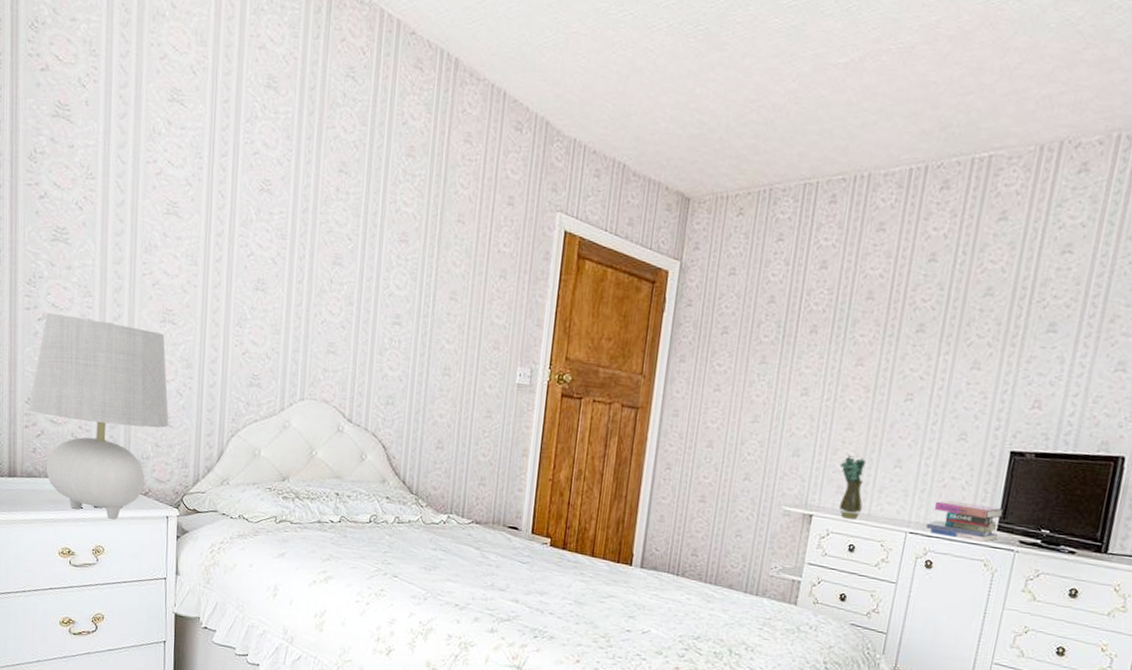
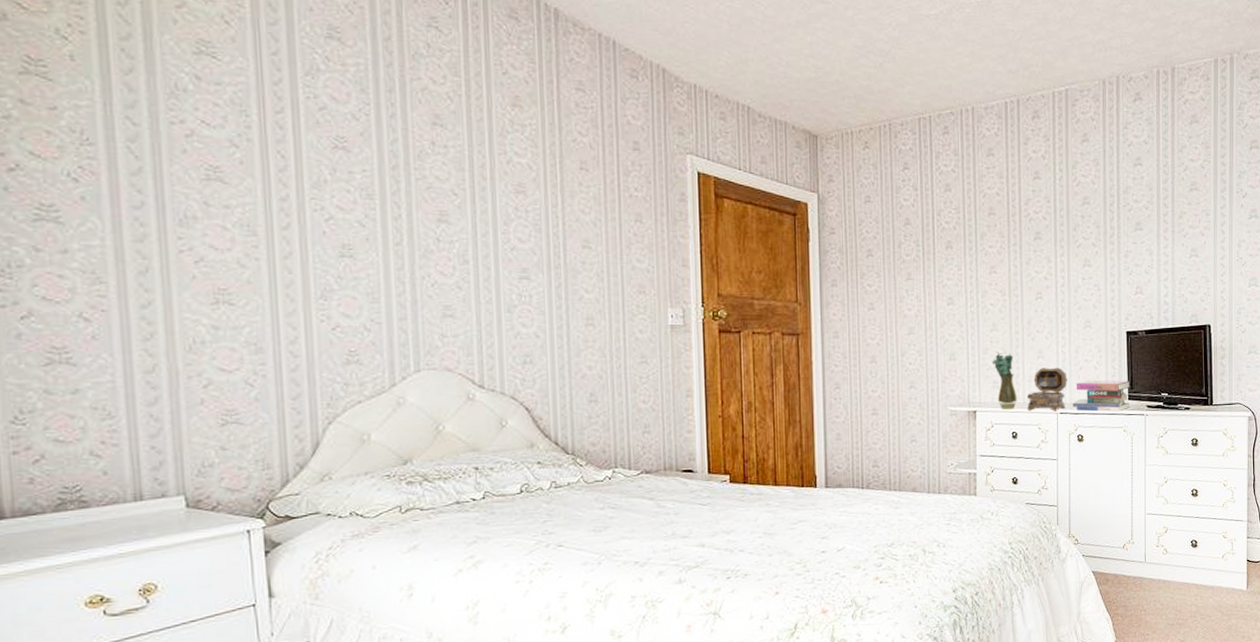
table lamp: present [29,313,169,520] -> none [16,309,238,549]
jewelry box: none [871,478,927,531] -> present [1027,367,1068,413]

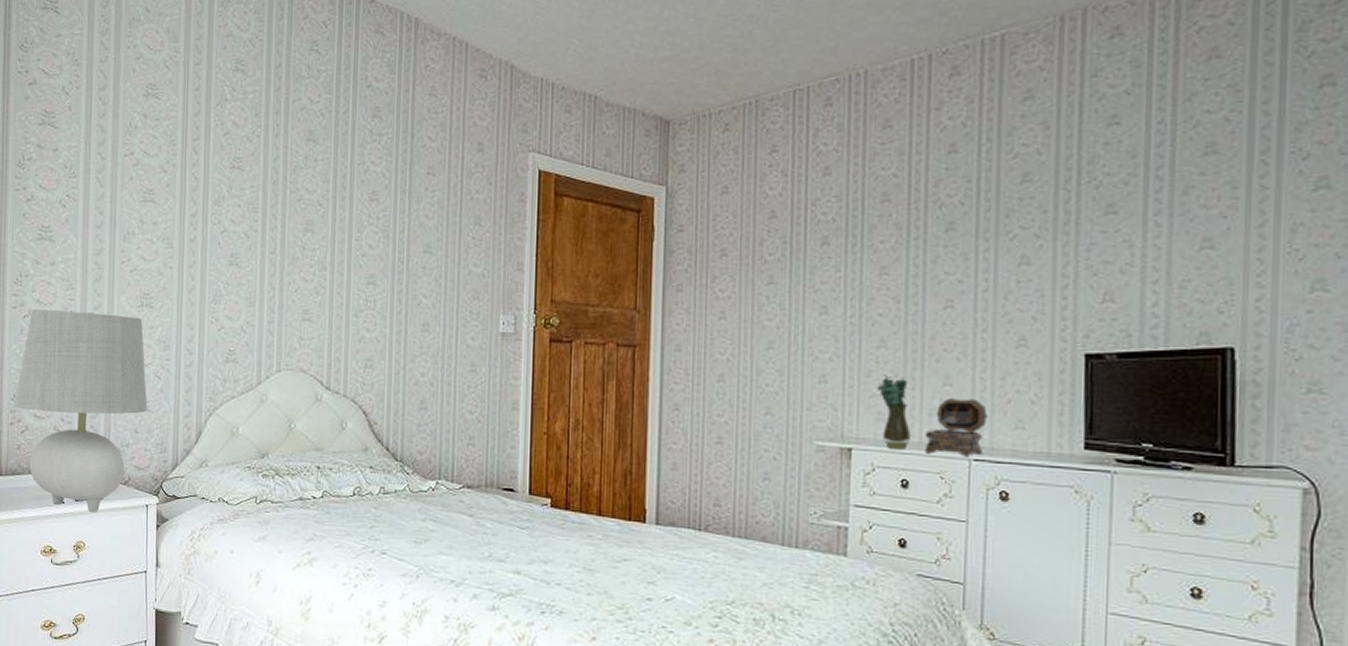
table lamp: none [16,309,238,549] -> present [14,309,148,513]
books: present [1072,379,1130,412] -> none [993,417,1089,465]

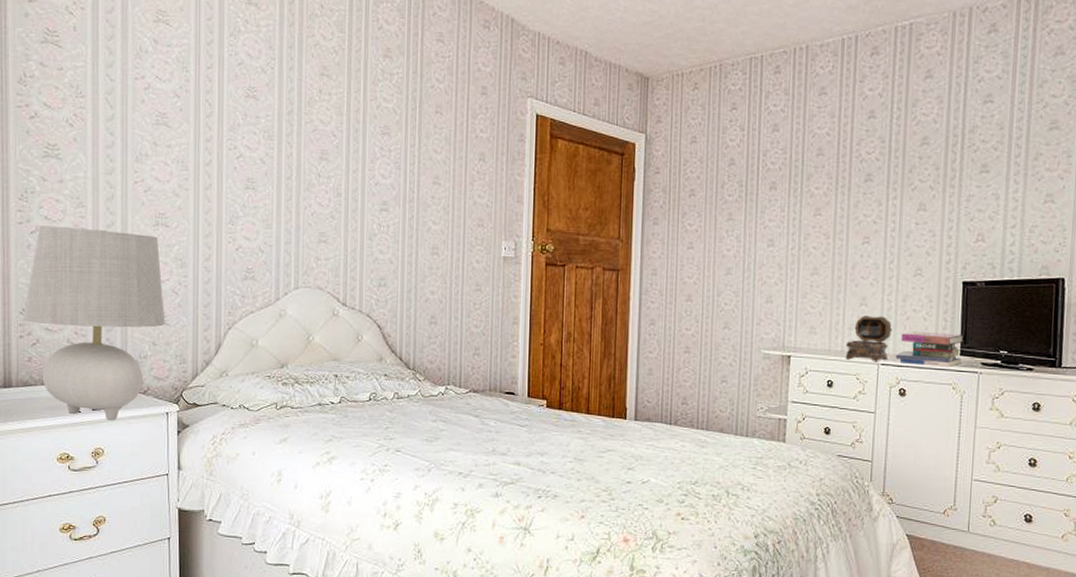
vase: present [876,375,912,451] -> none [810,297,836,358]
books: none [993,417,1089,465] -> present [895,331,964,368]

